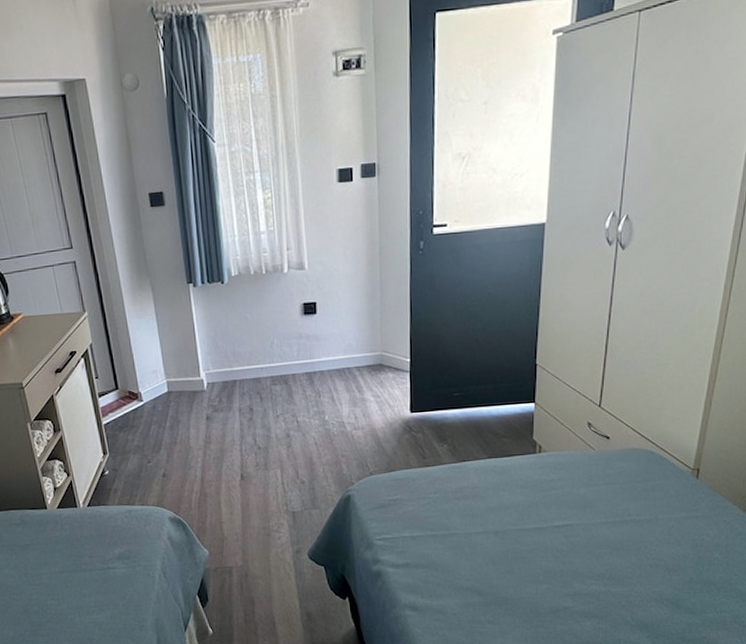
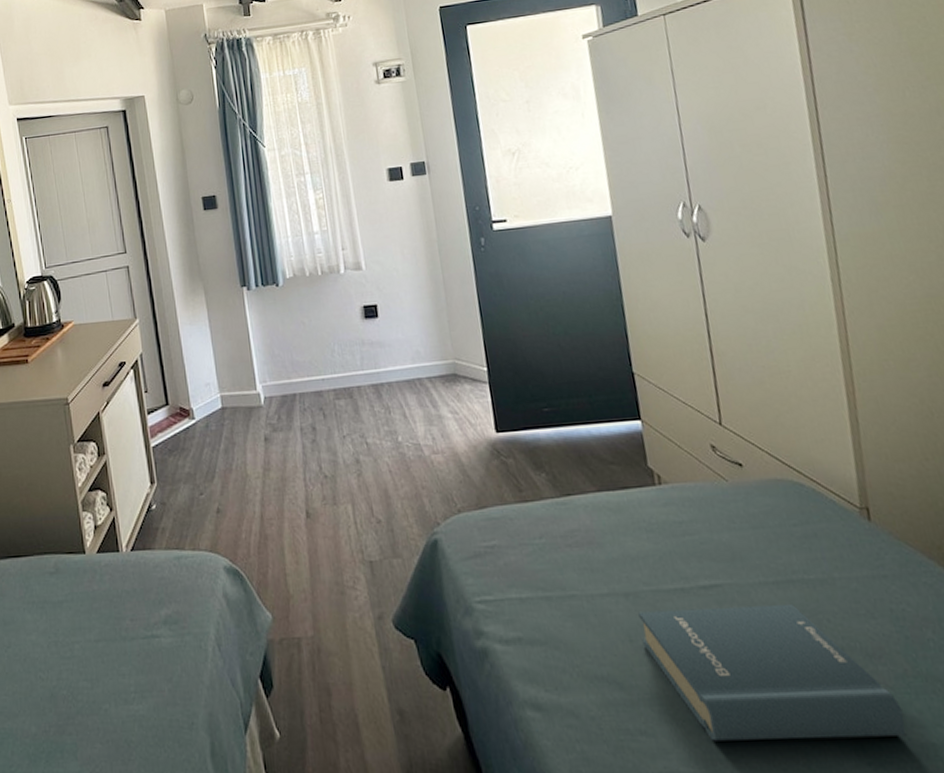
hardback book: none [502,536,682,626] -> present [638,603,907,741]

